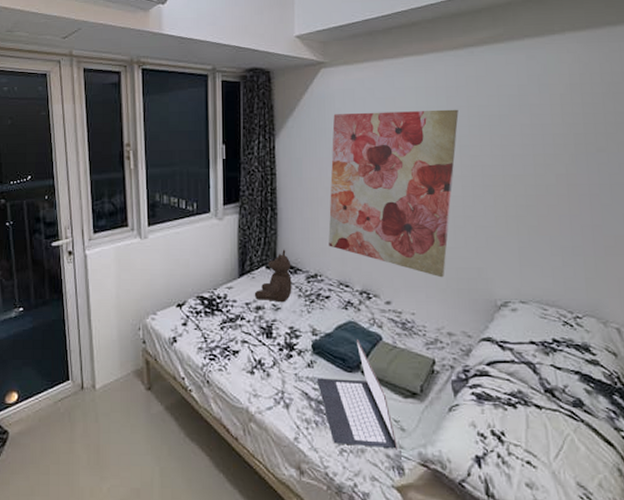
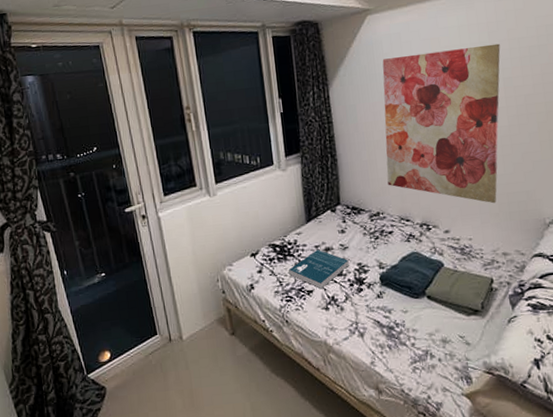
book: none [214,307,280,351] -> present [288,249,349,289]
teddy bear: present [254,249,292,303] -> none [322,192,357,242]
laptop: present [316,339,397,449] -> none [387,268,464,363]

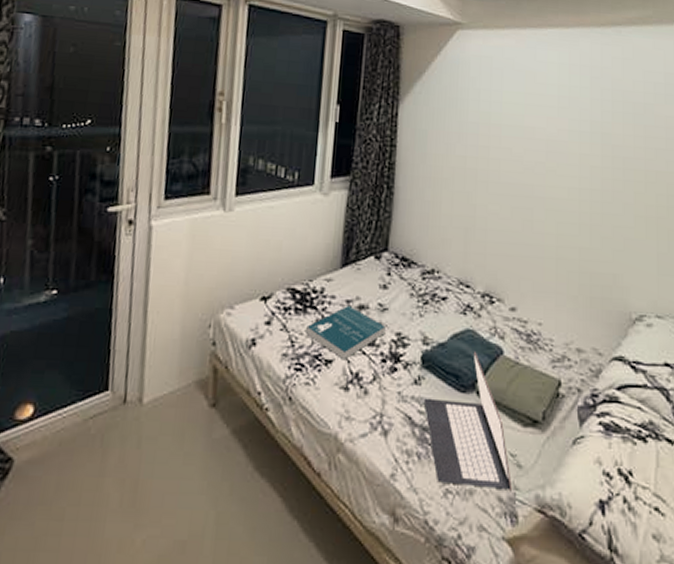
wall art: present [382,43,501,204] -> none [451,83,602,283]
laptop: none [387,268,464,363] -> present [423,352,512,490]

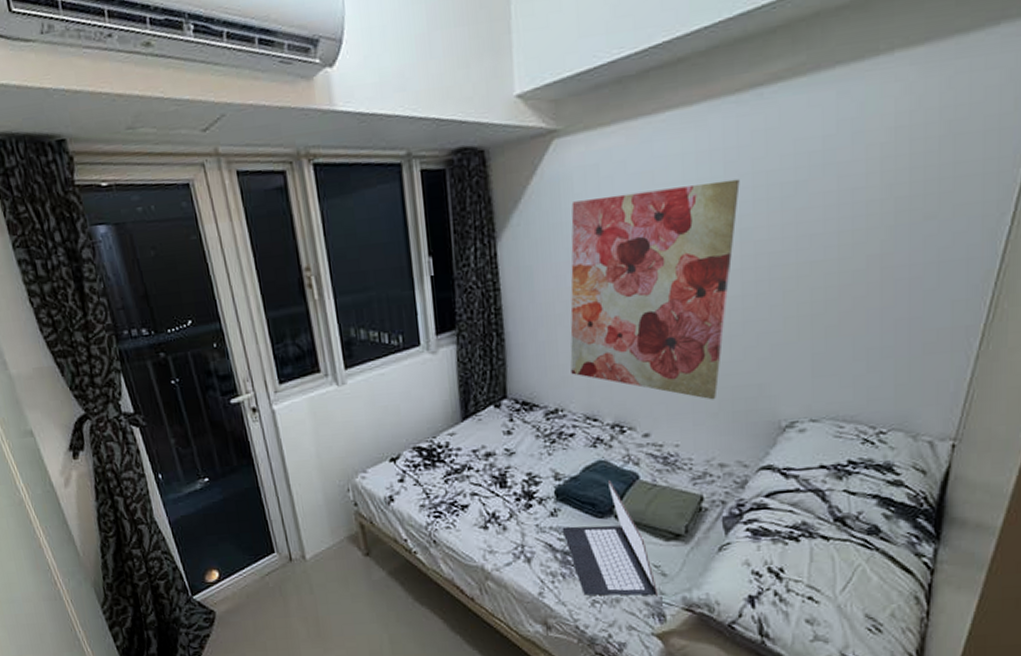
book: present [305,305,386,361] -> none [437,454,516,504]
wall art: none [451,83,602,283] -> present [570,178,740,400]

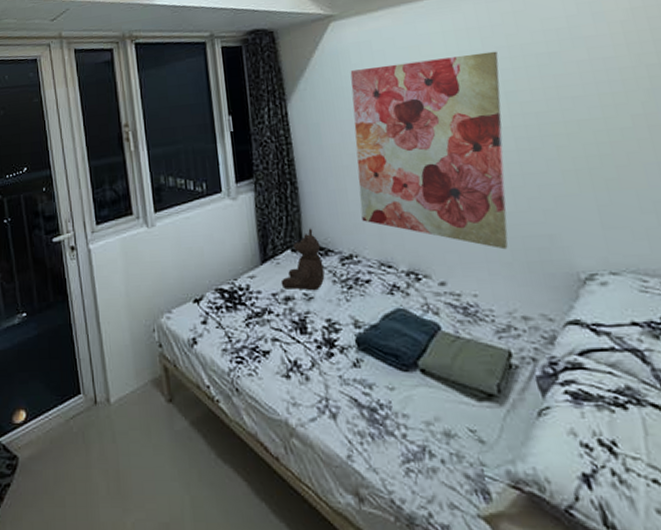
teddy bear: none [482,382,528,447] -> present [280,228,325,291]
laptop: present [562,481,657,596] -> none [366,330,478,467]

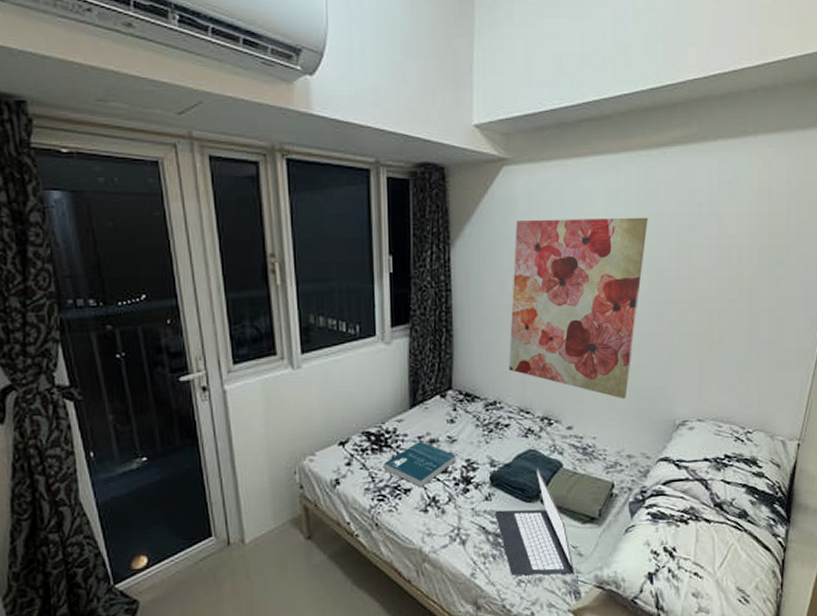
book: none [238,298,316,350] -> present [383,440,456,488]
teddy bear: present [280,228,325,291] -> none [427,375,469,434]
laptop: none [366,330,478,467] -> present [494,468,574,576]

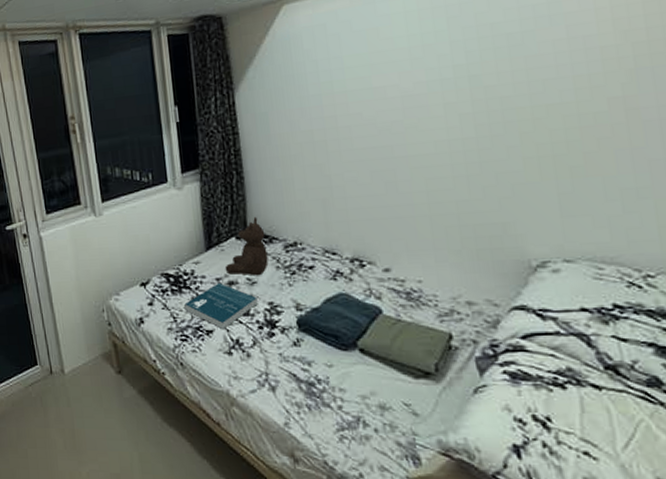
teddy bear: none [427,375,469,434] -> present [224,216,269,276]
laptop: present [494,468,574,576] -> none [305,313,410,436]
wall art: present [509,217,648,399] -> none [302,31,465,238]

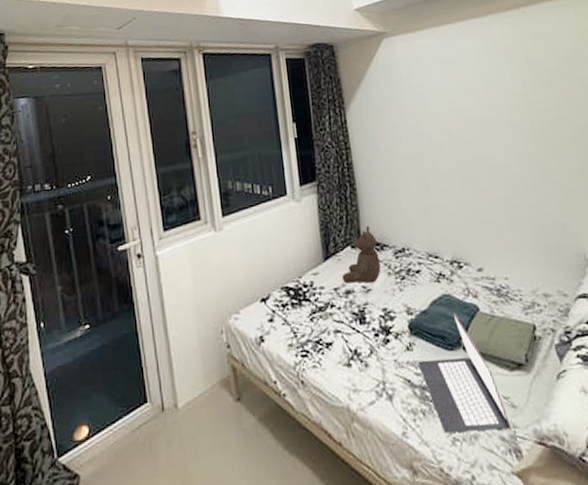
book: present [183,282,258,330] -> none [303,292,373,341]
laptop: none [305,313,410,436] -> present [418,313,511,433]

